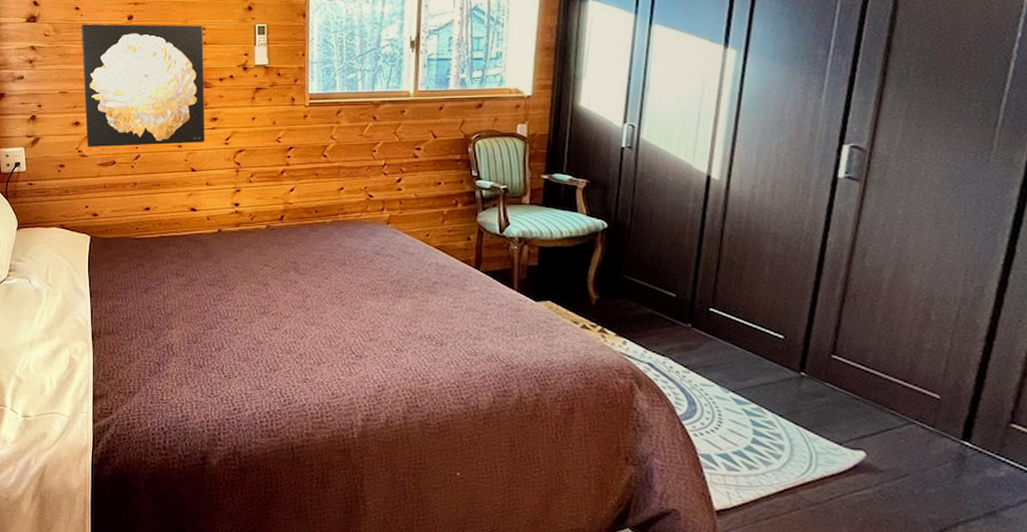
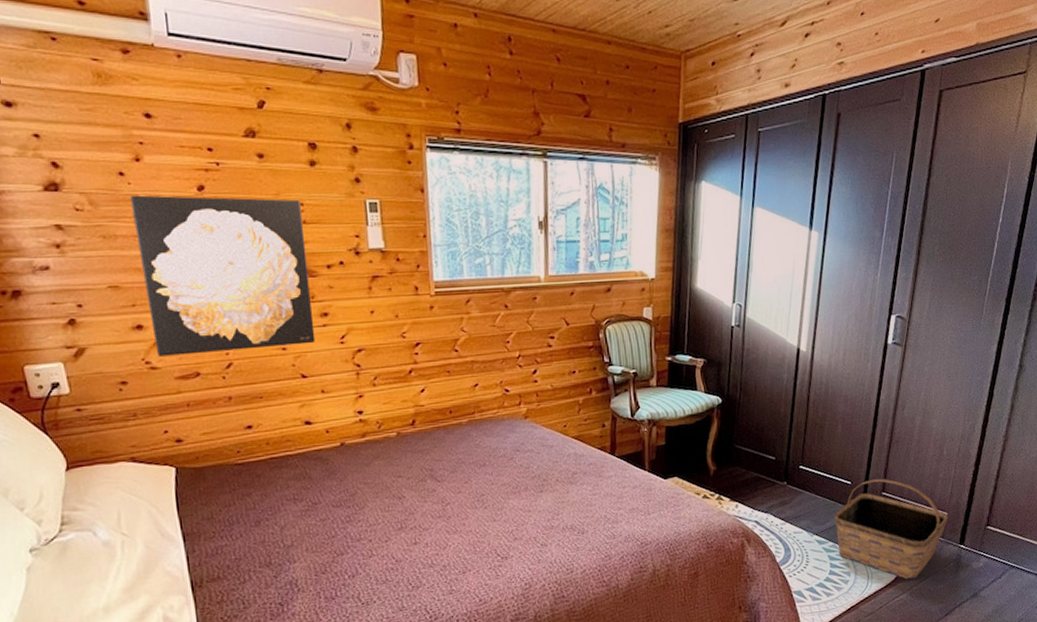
basket: none [759,336,942,473] -> present [834,478,948,580]

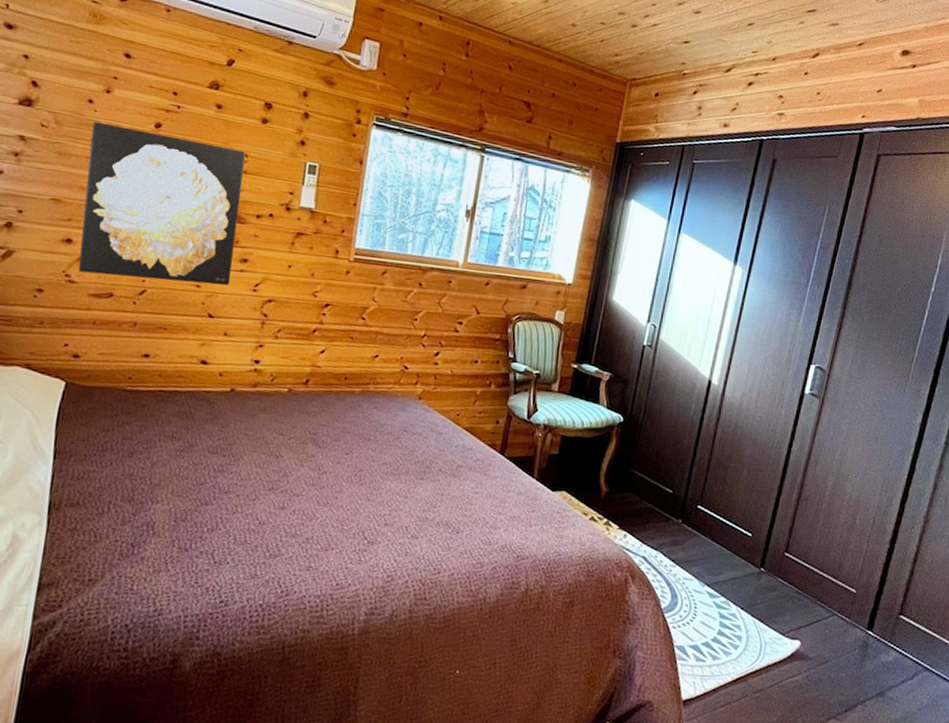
basket: present [834,478,948,580] -> none [729,535,857,660]

